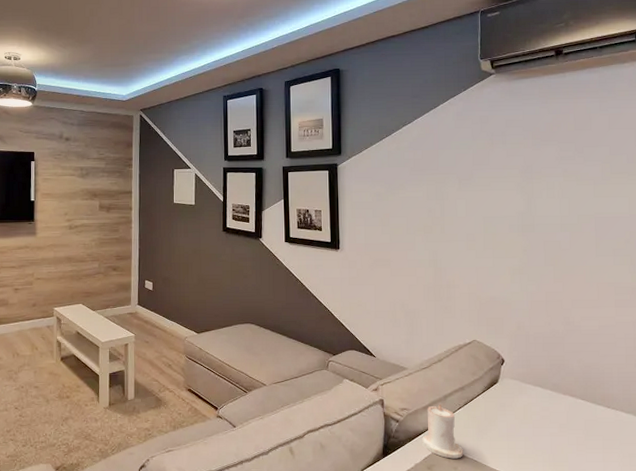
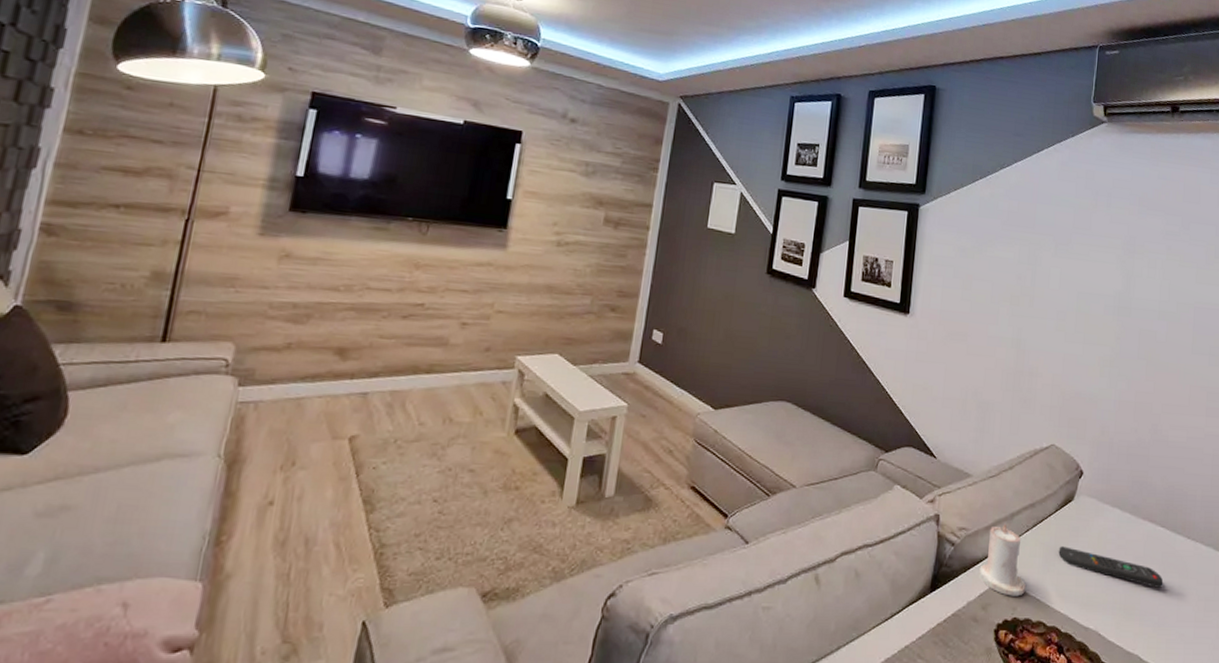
remote control: none [489,419,588,448] -> present [1058,546,1164,588]

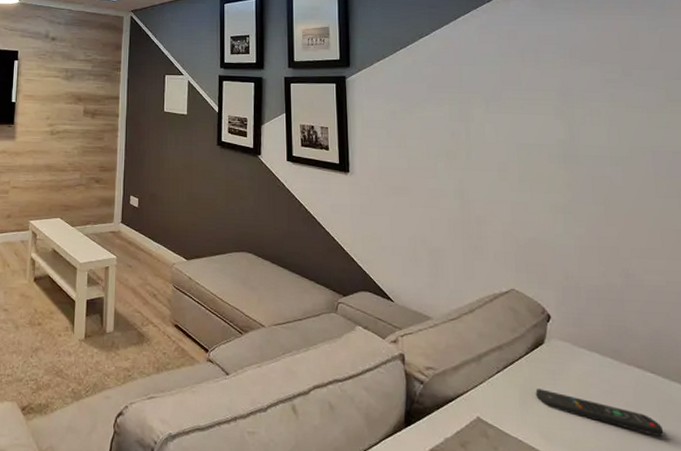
candle: present [979,523,1026,597] -> none [452,364,505,436]

